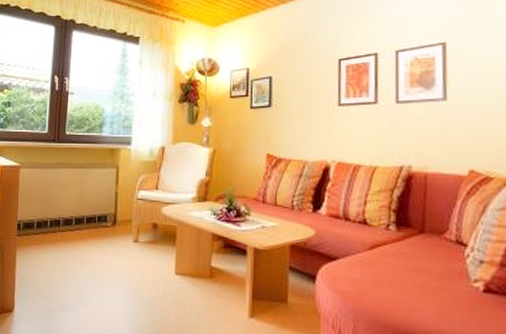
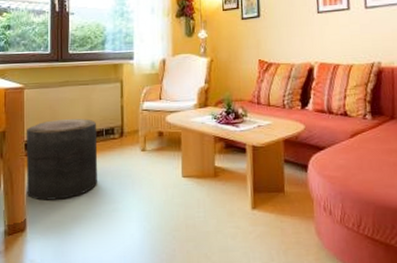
stool: none [17,202,89,284] -> present [26,119,97,201]

